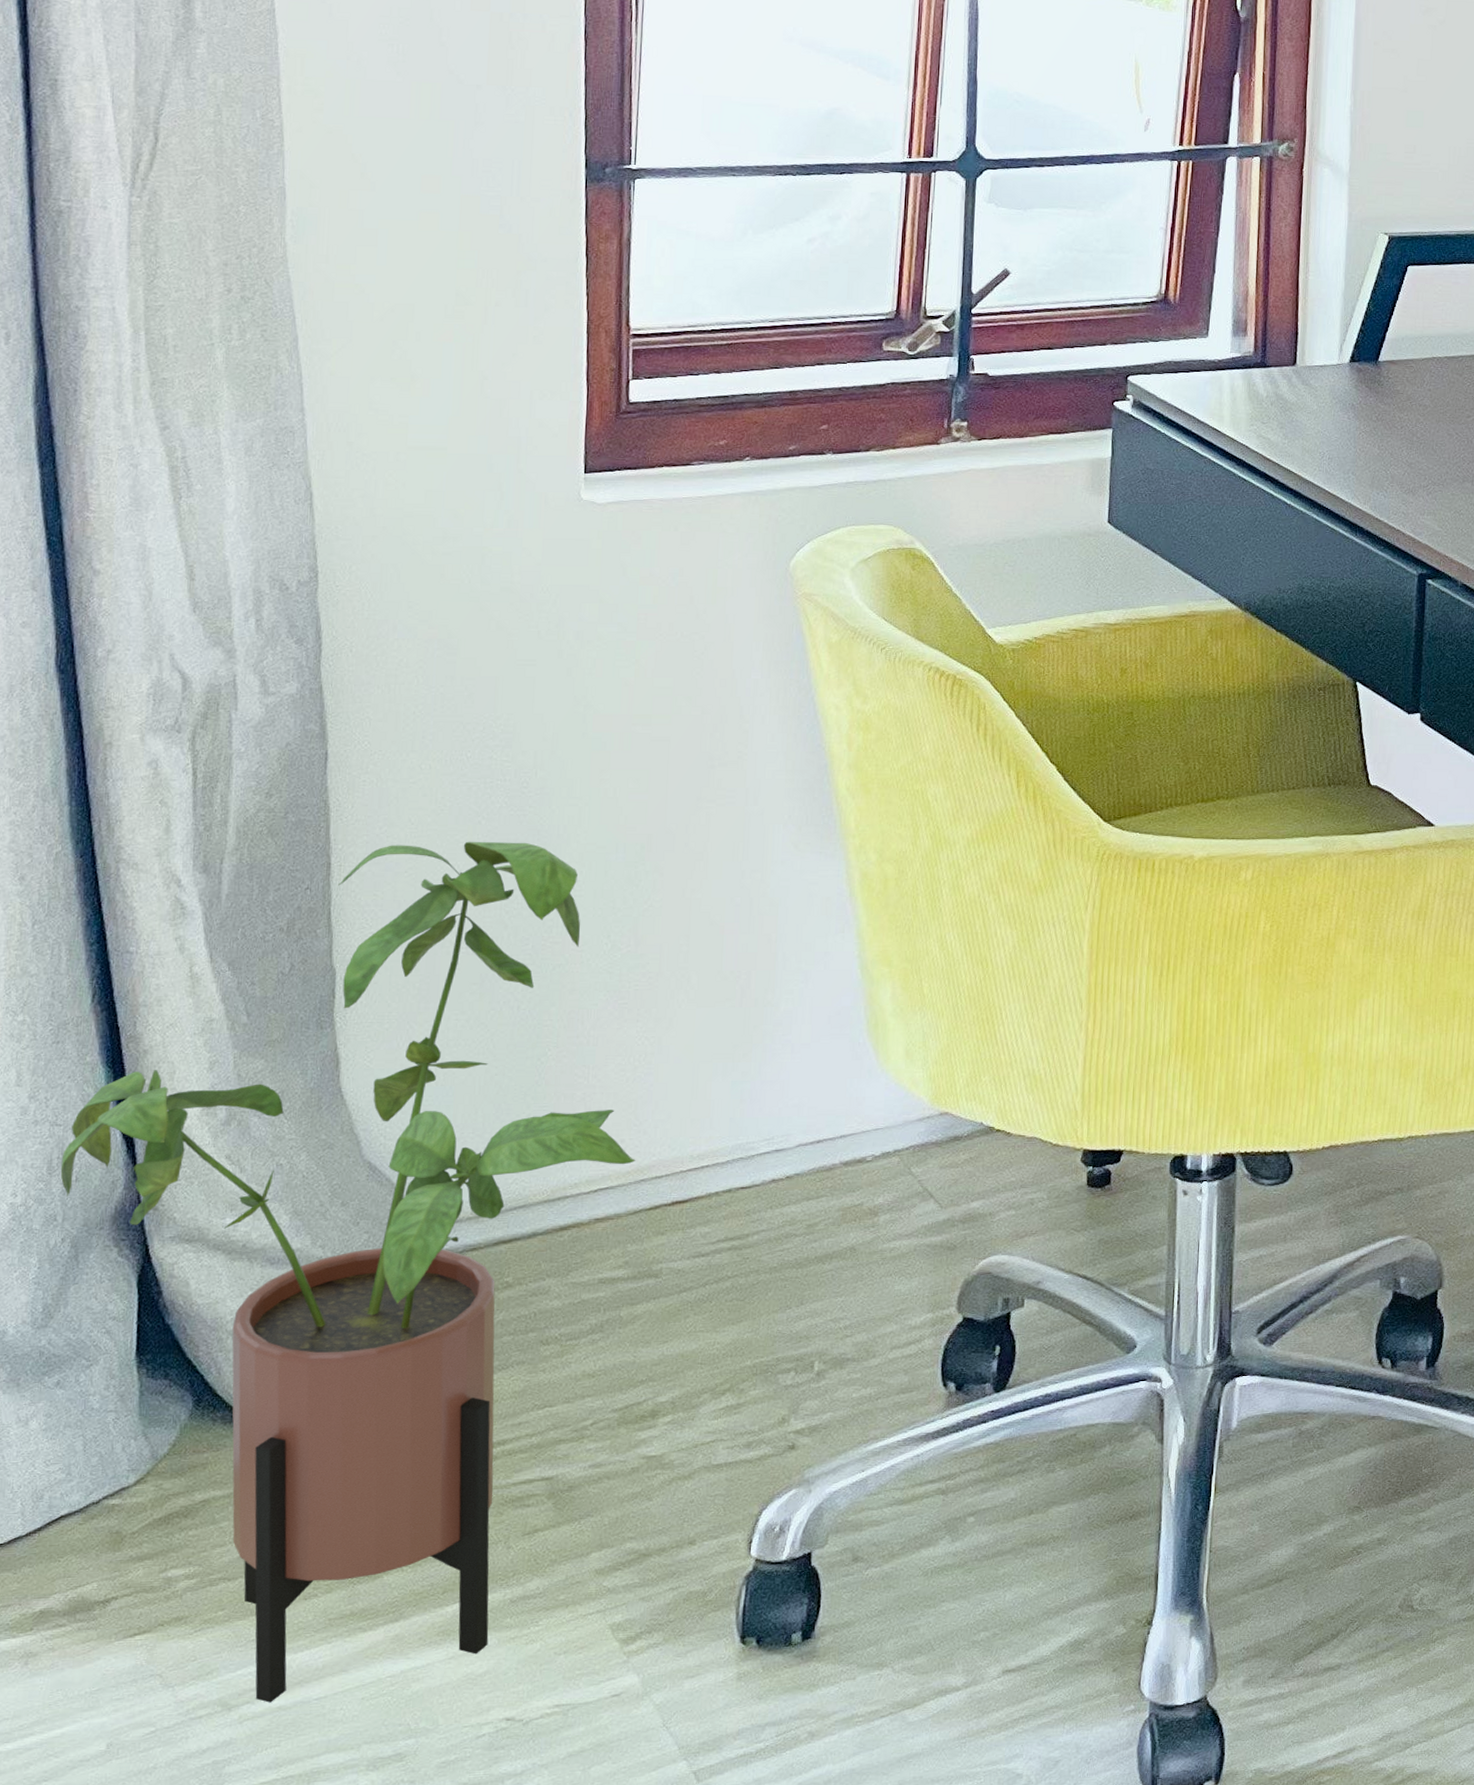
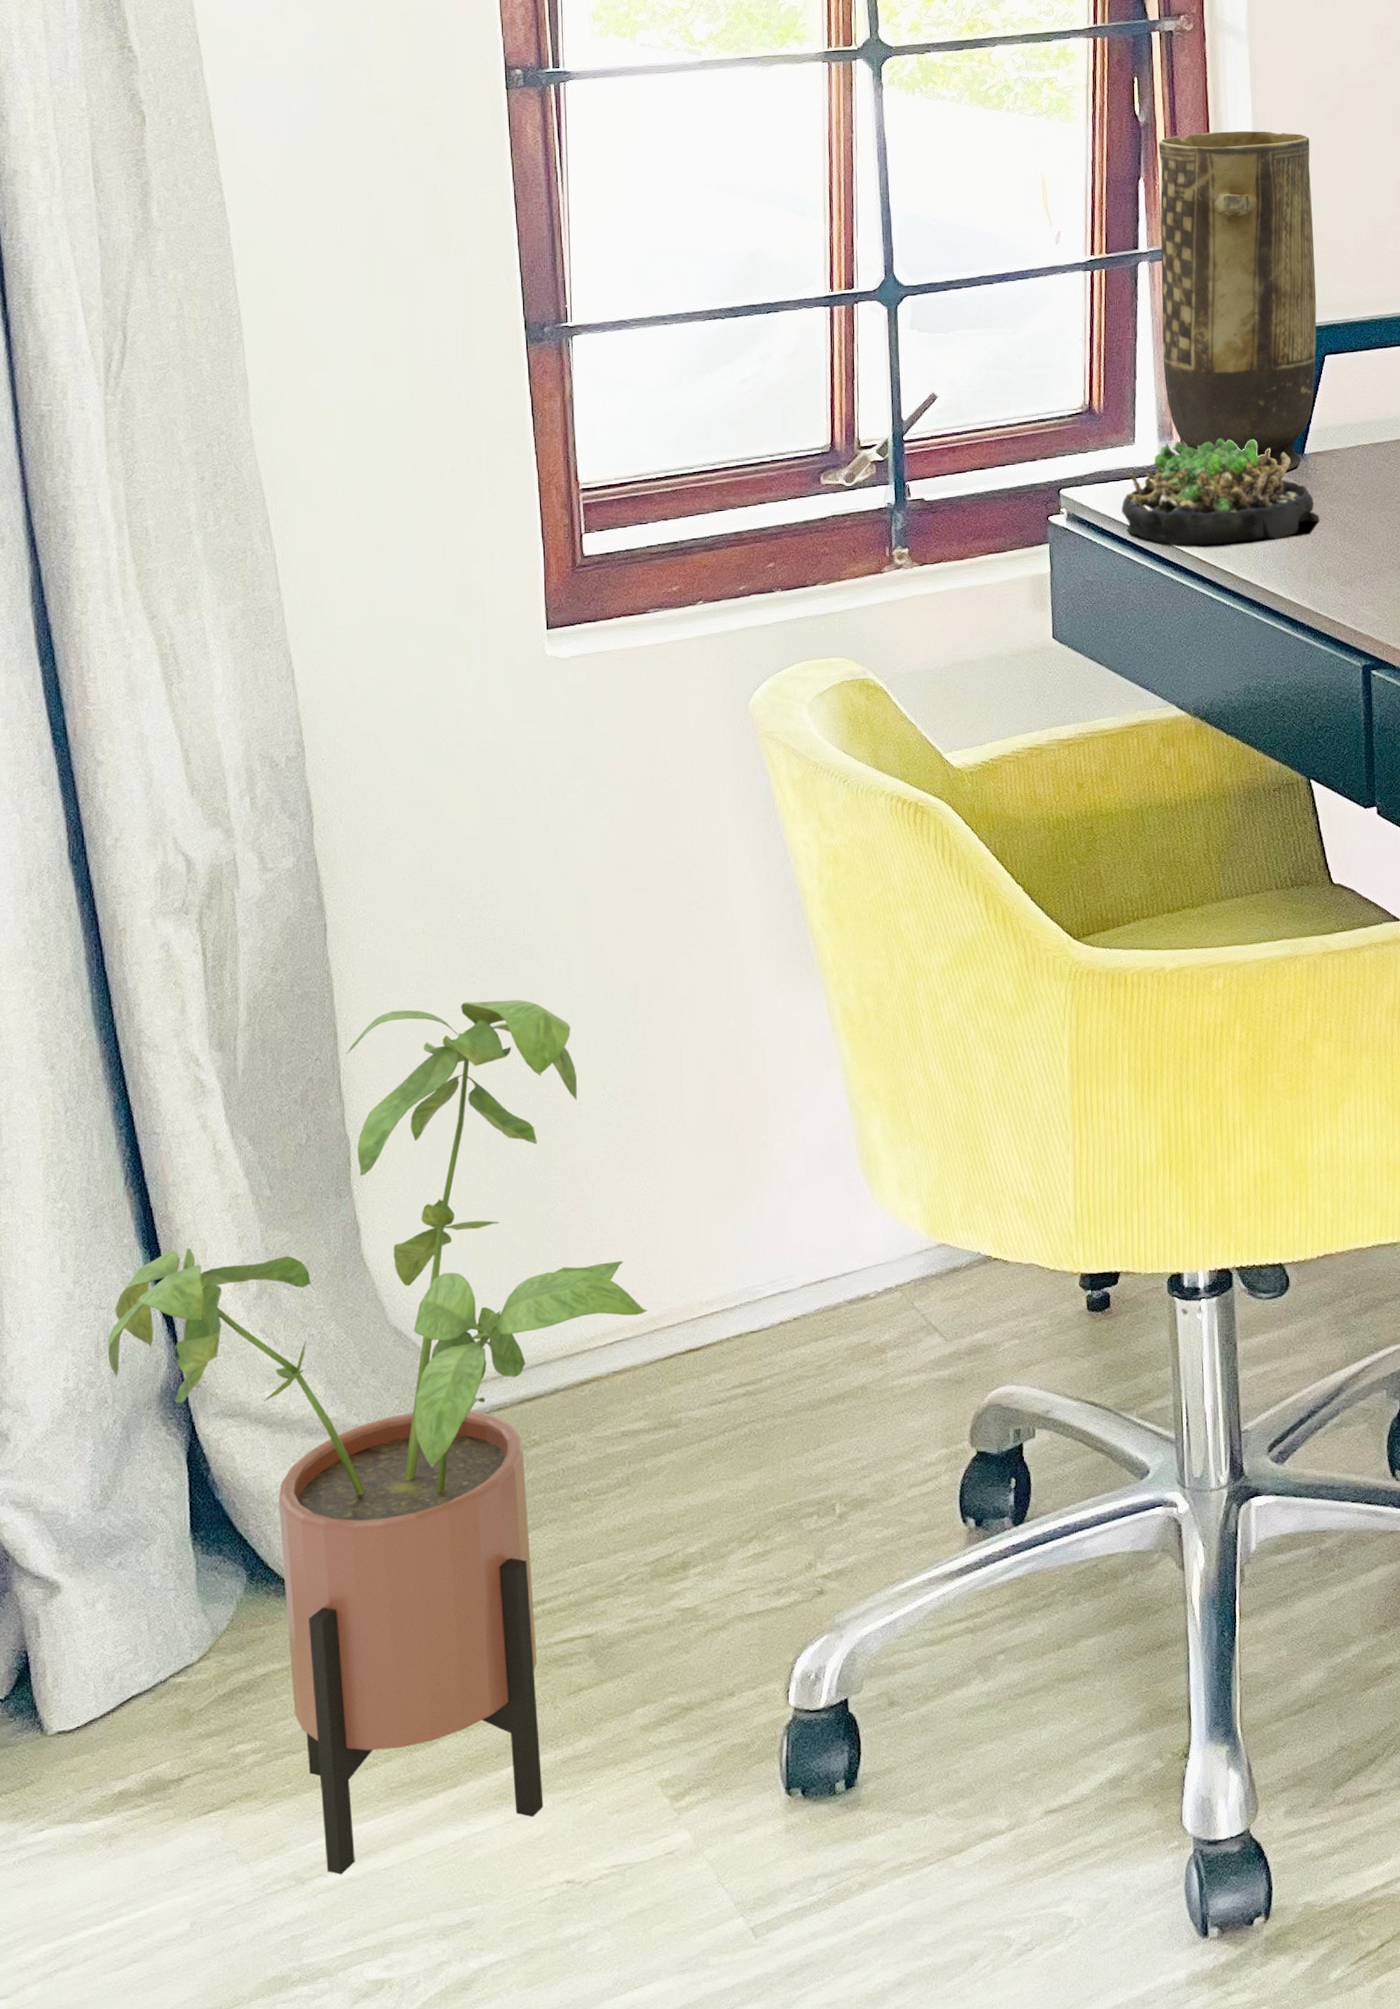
succulent plant: none [1188,338,1388,447] -> present [1121,438,1320,548]
vase: none [1243,34,1411,379] -> present [1158,130,1317,473]

